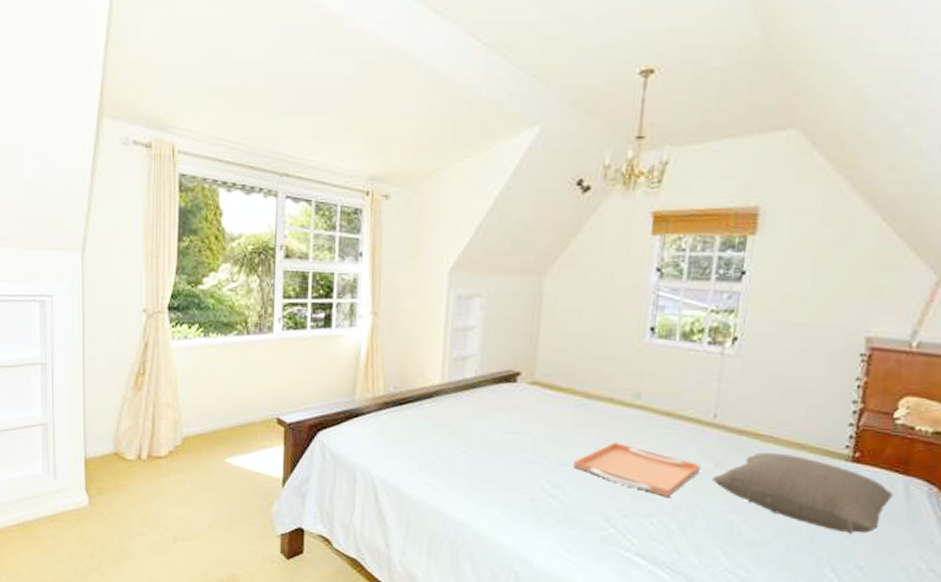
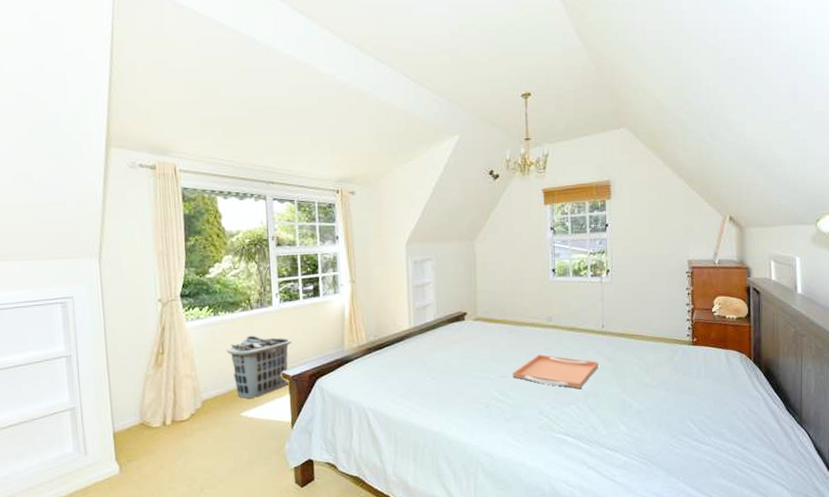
clothes hamper: none [214,367,292,443] -> present [226,336,292,398]
pillow: present [712,452,894,534] -> none [608,346,720,395]

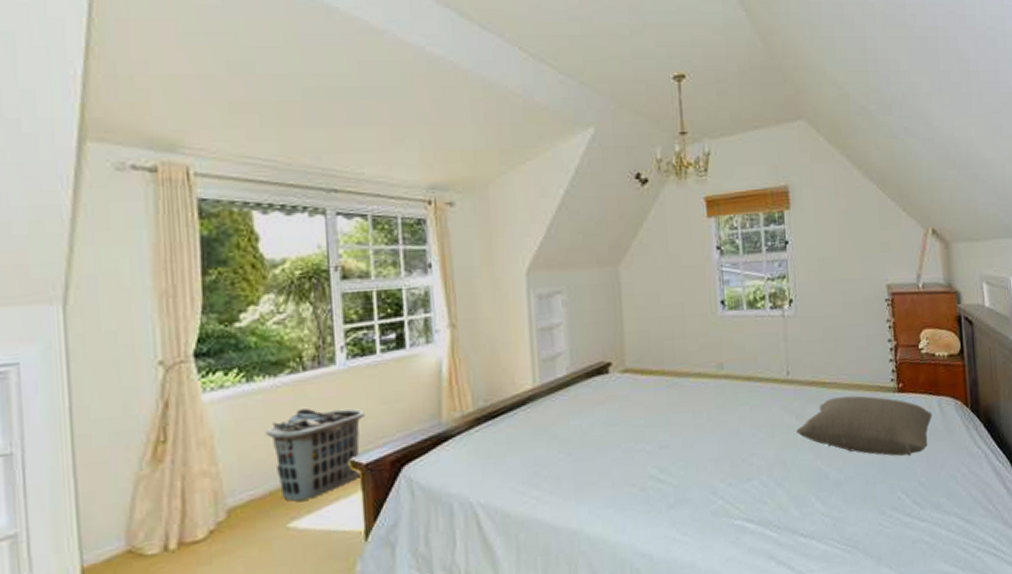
serving tray: present [512,354,599,389] -> none [674,414,785,458]
pillow: none [608,346,720,395] -> present [796,395,933,456]

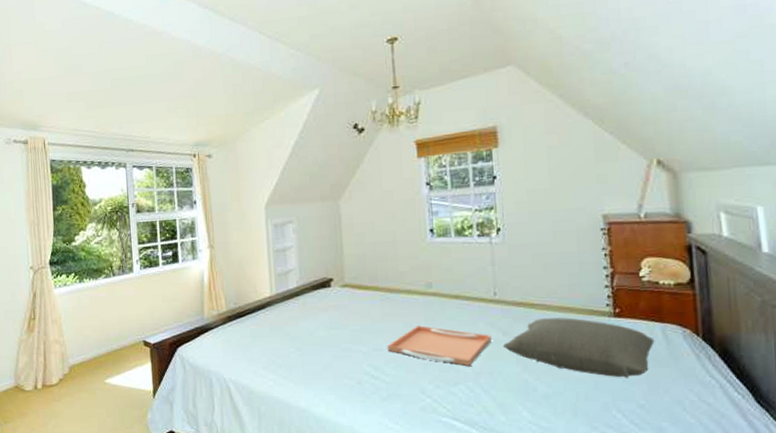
clothes hamper: present [265,408,365,501] -> none [91,302,152,365]
serving tray: none [674,414,785,458] -> present [387,325,492,367]

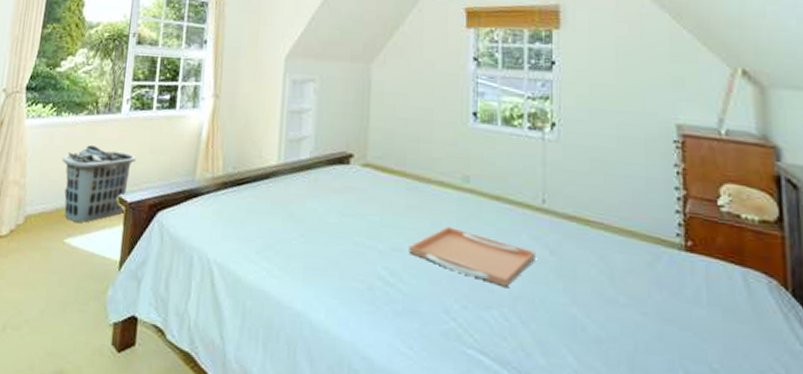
clothes hamper: none [91,302,152,365] -> present [62,145,136,223]
pillow: present [503,317,655,378] -> none [549,239,734,332]

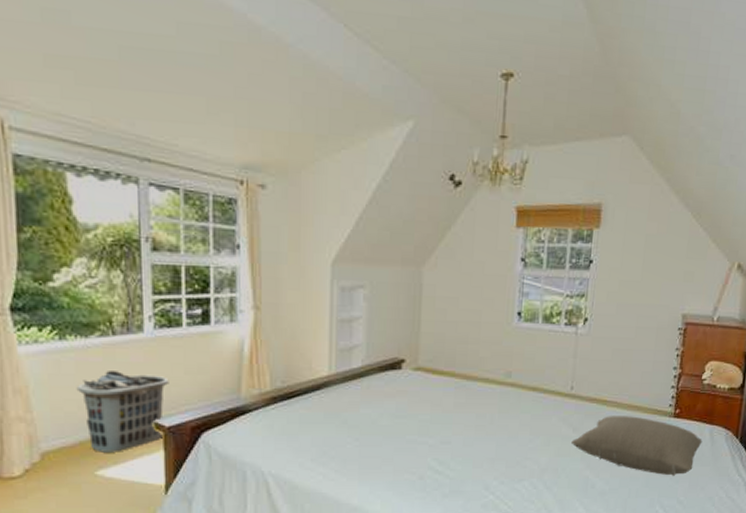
serving tray: present [408,227,535,288] -> none [456,418,562,463]
pillow: none [549,239,734,332] -> present [571,416,703,476]

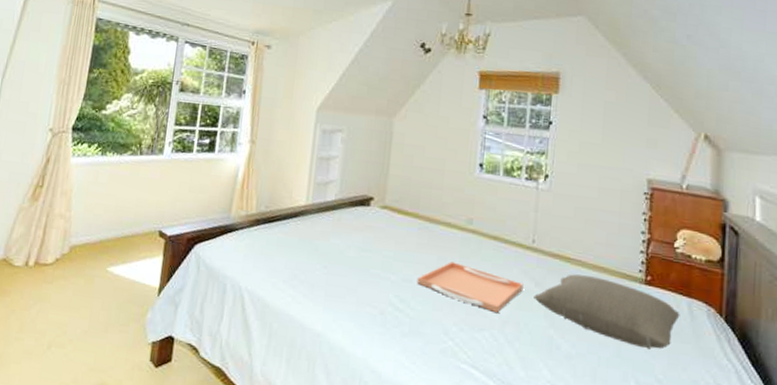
clothes hamper: present [76,371,169,452] -> none [106,183,176,253]
serving tray: none [456,418,562,463] -> present [417,262,524,314]

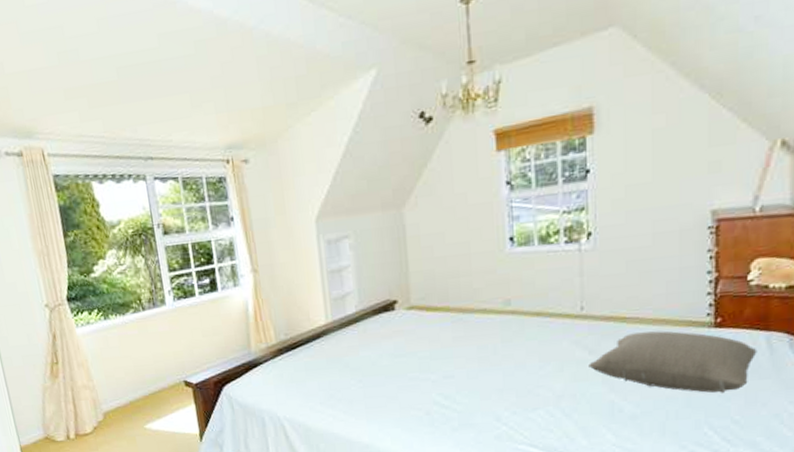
serving tray: present [417,262,524,314] -> none [459,348,576,390]

